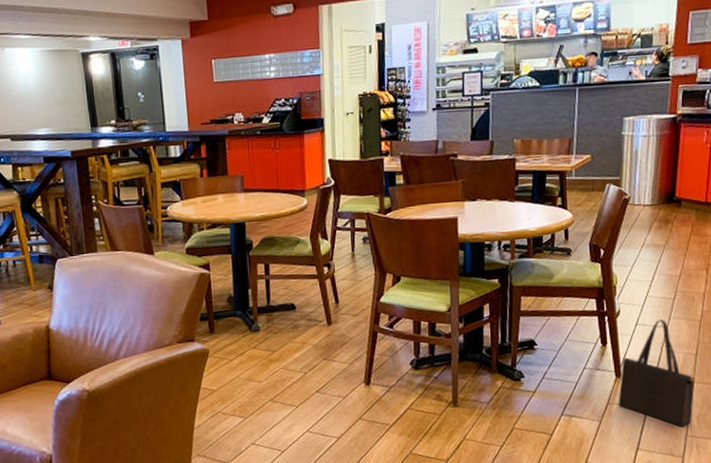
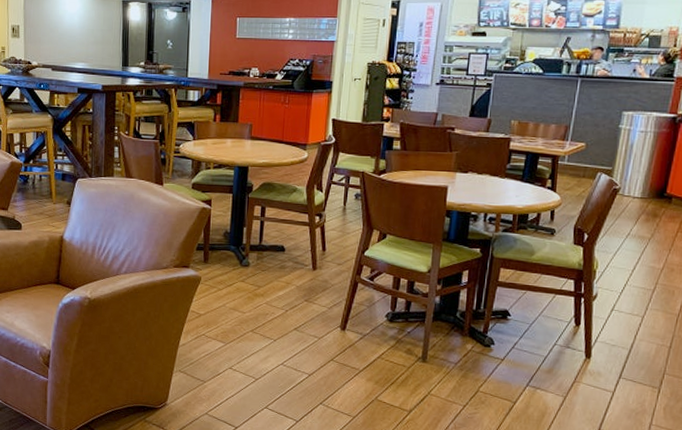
tote bag: present [618,319,694,427] -> none [585,309,665,416]

